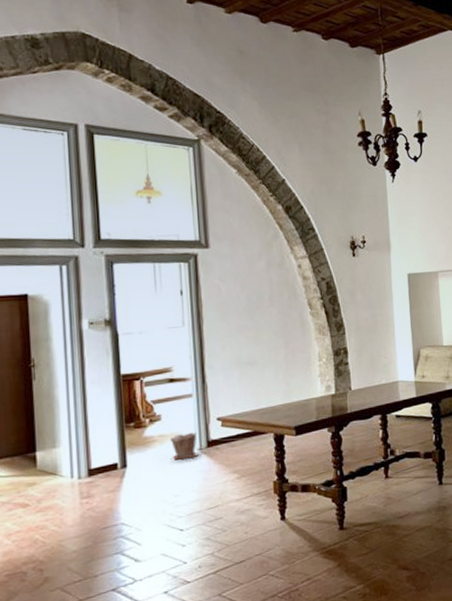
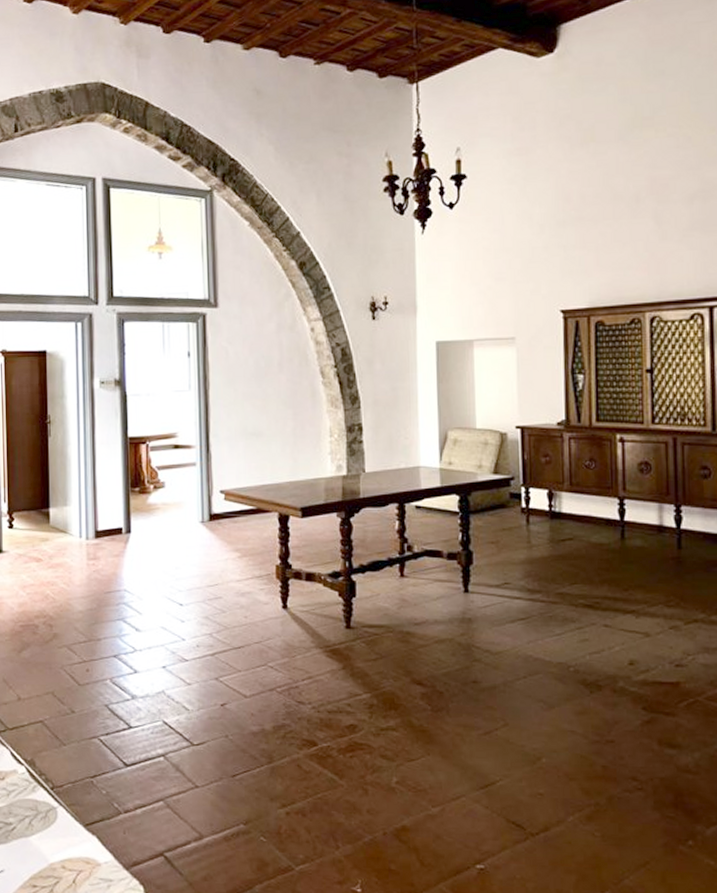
plant pot: present [171,432,197,460] -> none [174,503,200,531]

